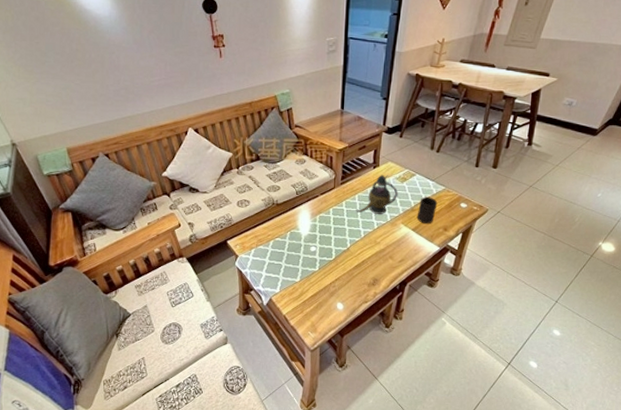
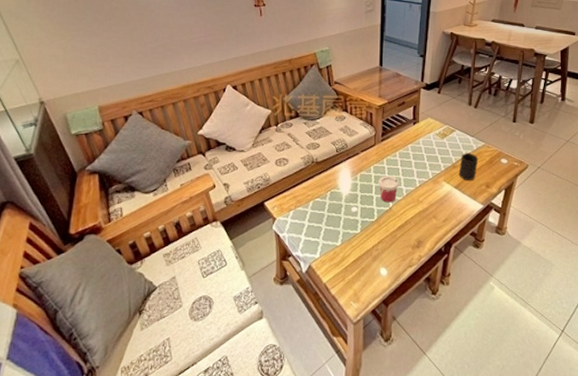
cup: none [337,218,357,244] -> present [378,176,399,203]
teapot: present [356,175,398,214] -> none [397,131,439,171]

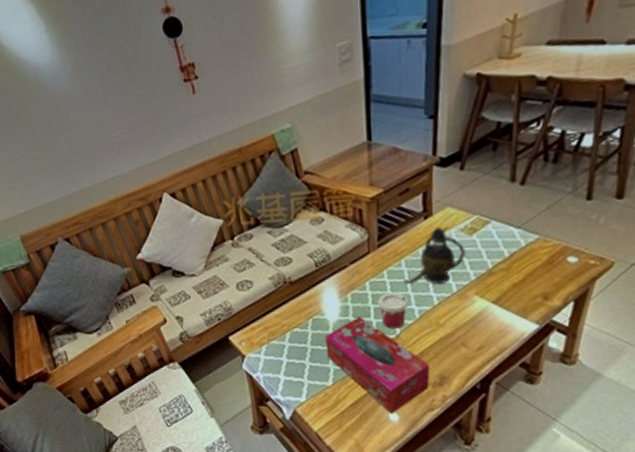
tissue box: none [338,192,411,269] -> present [325,316,430,414]
teapot: none [397,131,439,171] -> present [403,226,466,284]
cup: present [458,152,479,181] -> none [498,251,530,293]

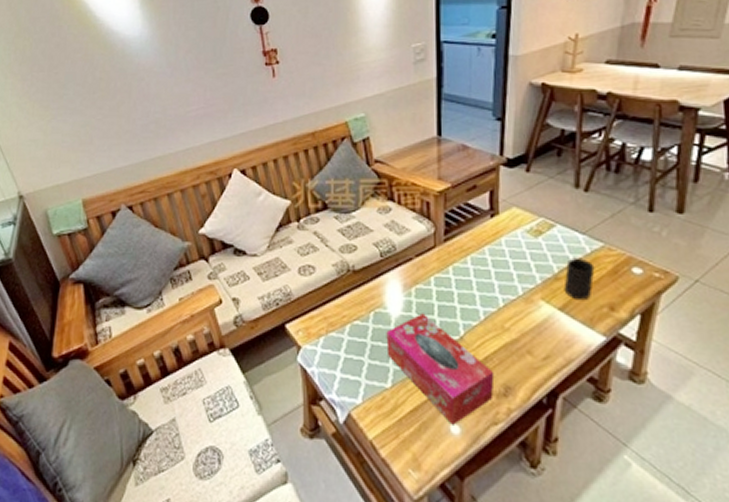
cup: present [378,292,408,329] -> none [442,290,473,330]
teapot: present [403,226,466,284] -> none [469,226,532,285]
cup: none [498,251,530,293] -> present [563,257,595,301]

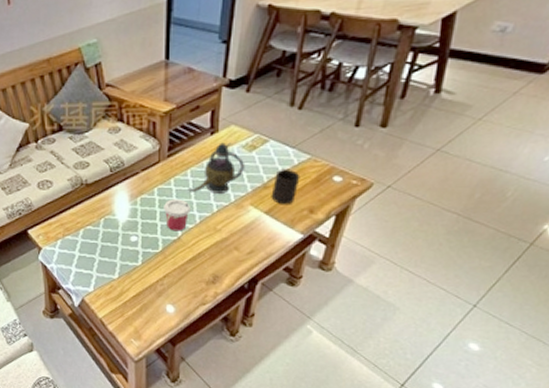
tissue box: present [386,313,495,425] -> none [114,219,205,306]
cup: none [442,290,473,330] -> present [164,199,191,231]
teapot: none [469,226,532,285] -> present [188,142,245,194]

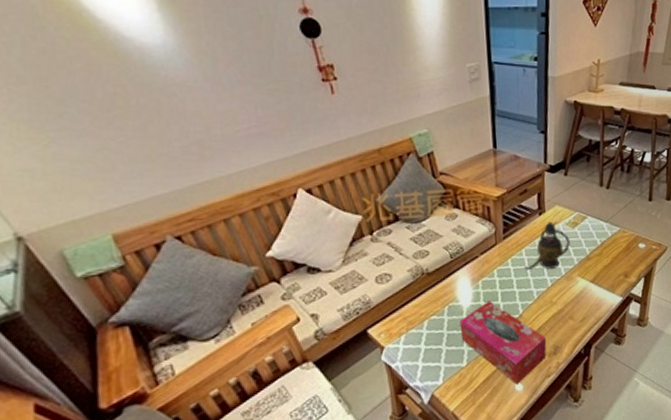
tissue box: none [114,219,205,306] -> present [459,300,547,385]
cup: present [164,199,191,231] -> none [504,278,529,310]
cup: present [271,169,300,205] -> none [594,240,615,273]

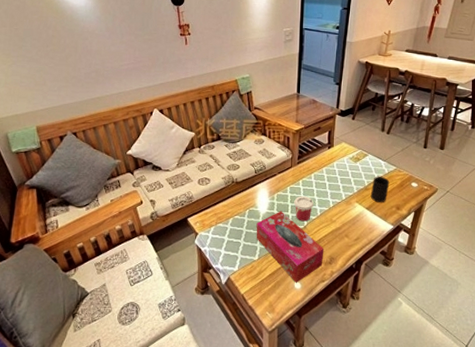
cup: none [504,278,529,310] -> present [294,196,314,222]
teapot: present [524,221,571,270] -> none [312,155,352,193]
cup: none [594,240,615,273] -> present [370,176,390,203]

